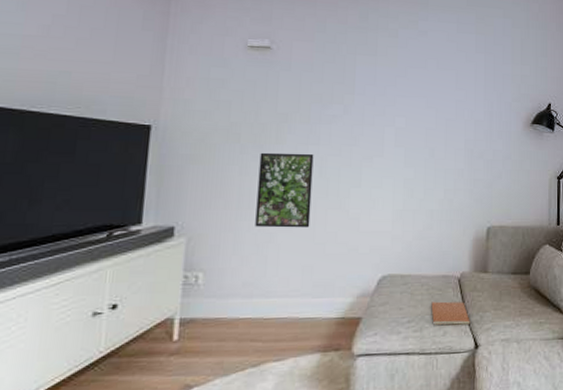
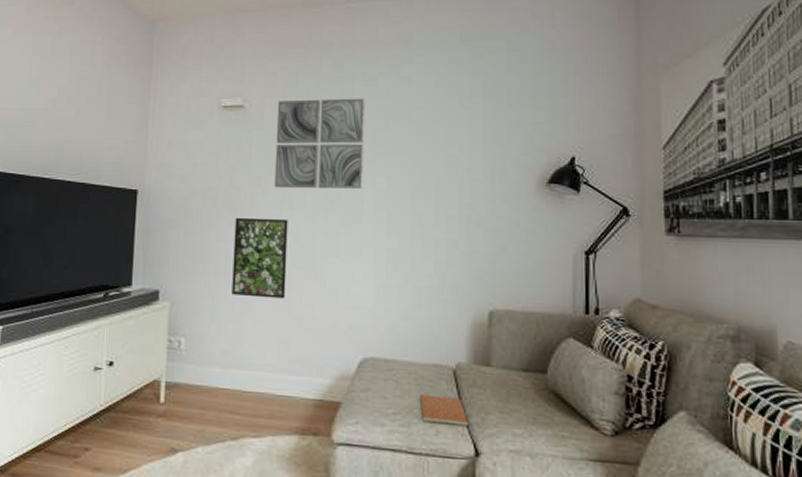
wall art: none [300,44,388,127] -> present [274,98,366,190]

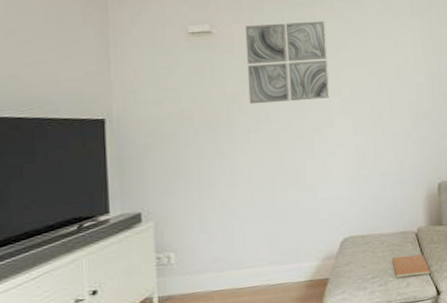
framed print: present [232,217,288,299] -> none [214,130,270,205]

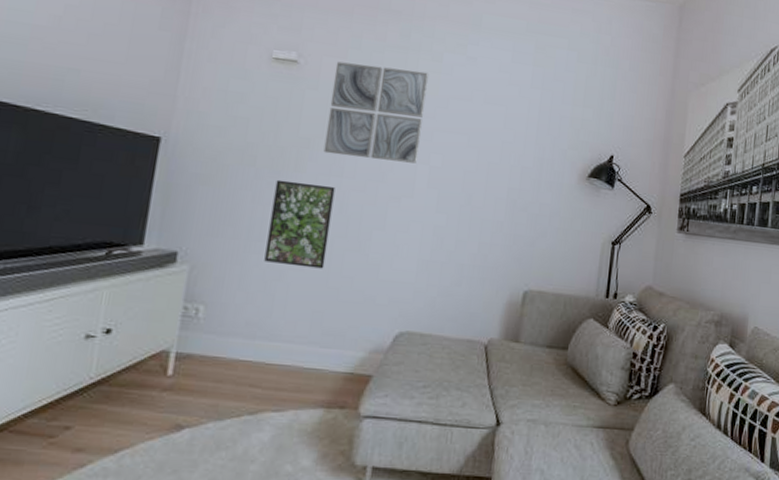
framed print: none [214,130,270,205] -> present [264,179,335,269]
book: present [392,254,431,278] -> none [450,368,494,398]

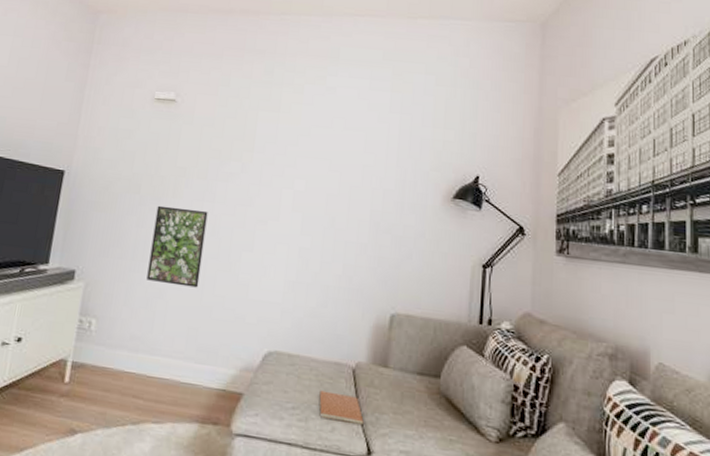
wall art: present [323,61,429,164] -> none [198,98,292,188]
book: none [450,368,494,398] -> present [319,390,364,425]

